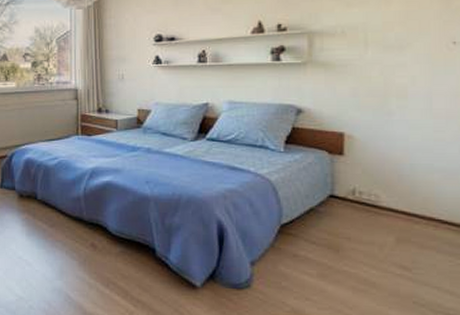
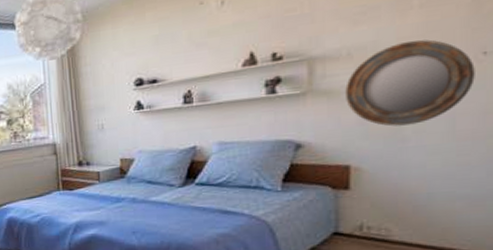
home mirror: none [340,26,447,100] -> present [345,39,475,127]

